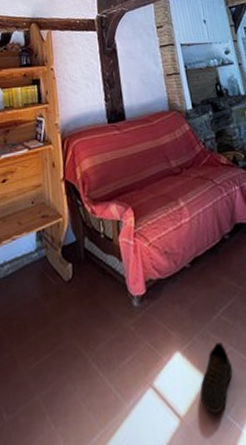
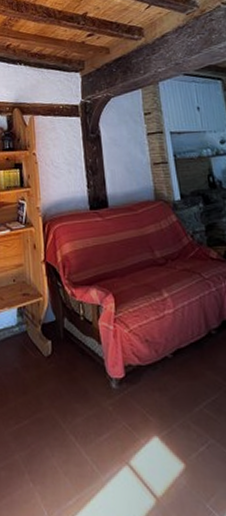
shoe: present [200,342,233,414] -> none [178,433,214,500]

